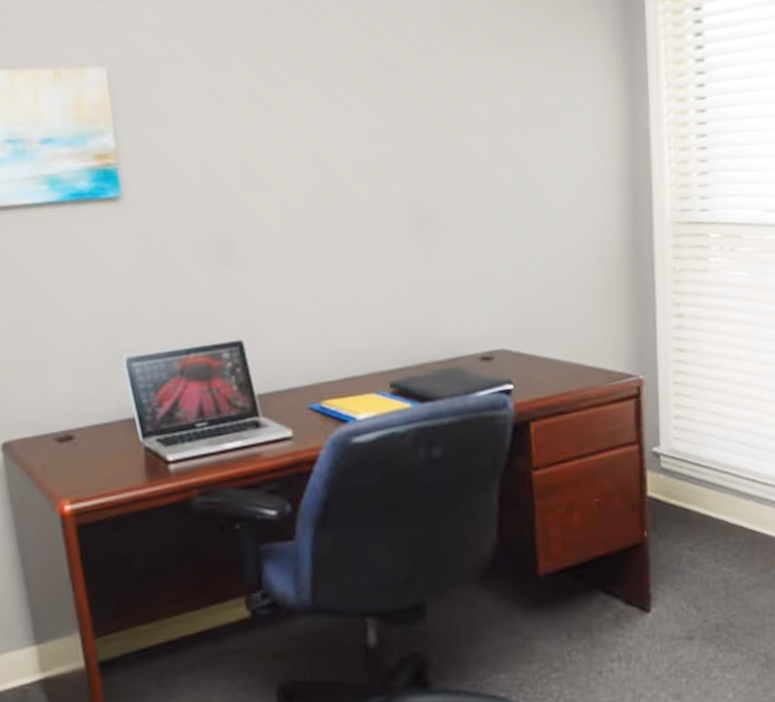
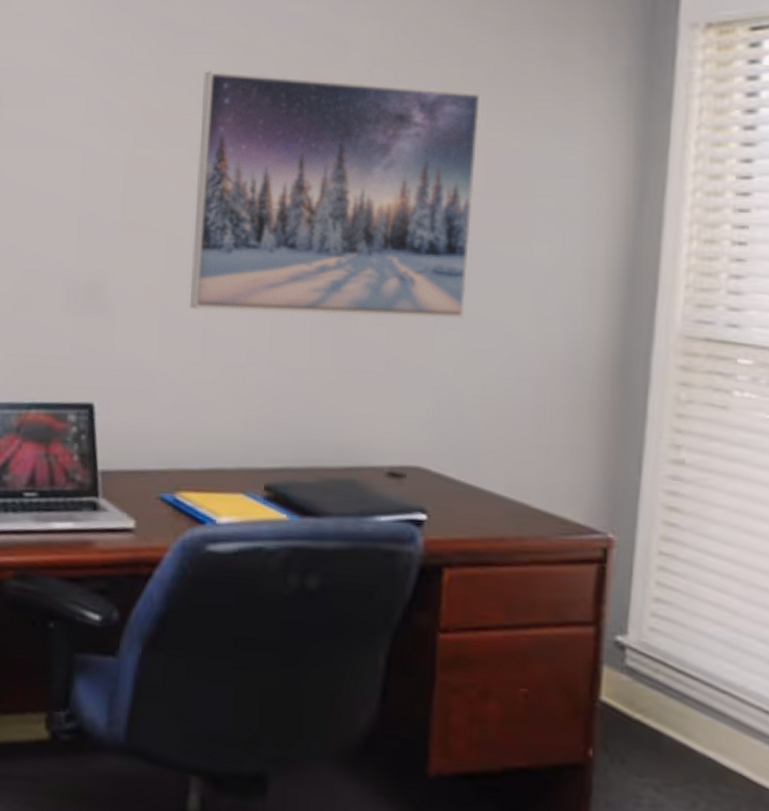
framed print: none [290,47,521,251] -> present [189,71,481,318]

